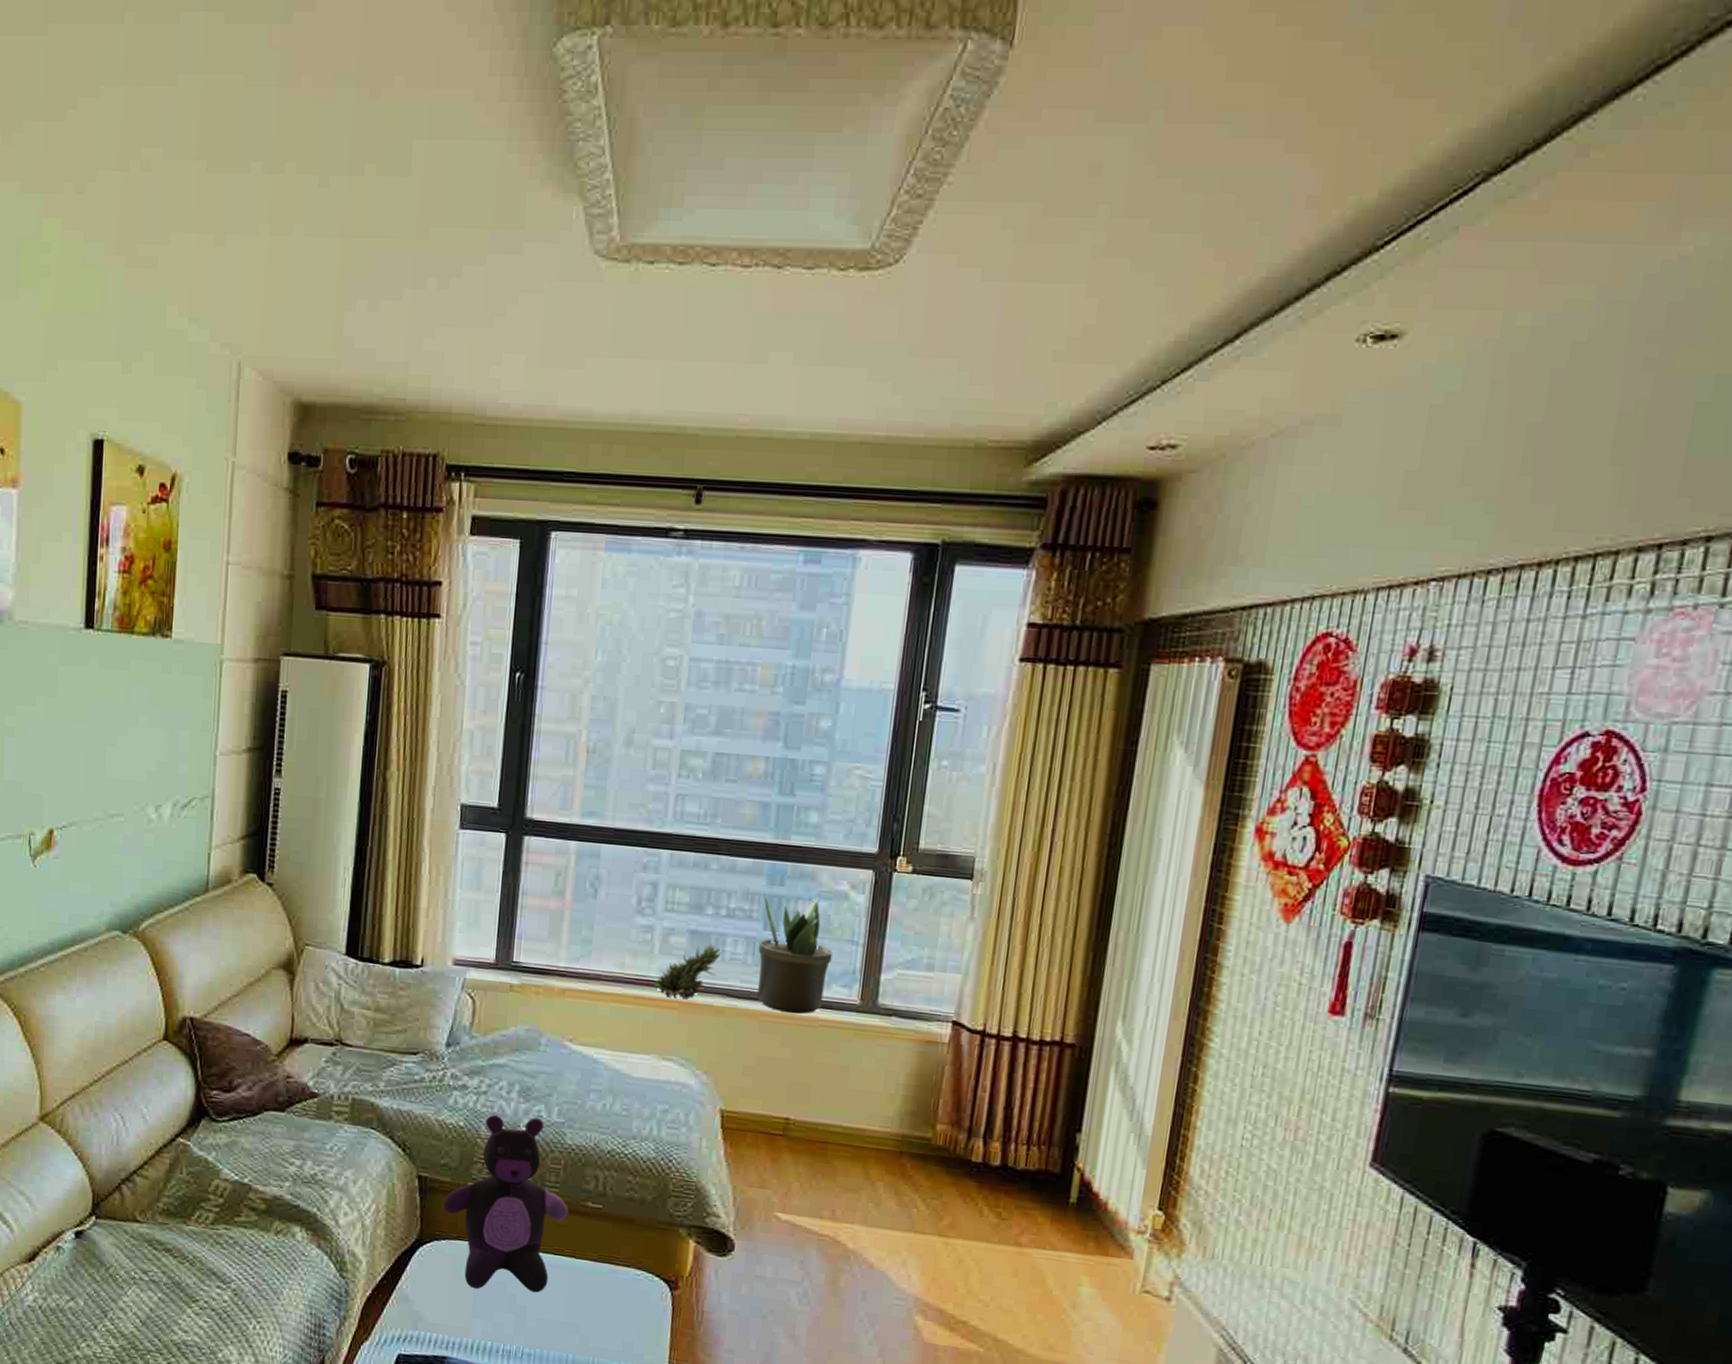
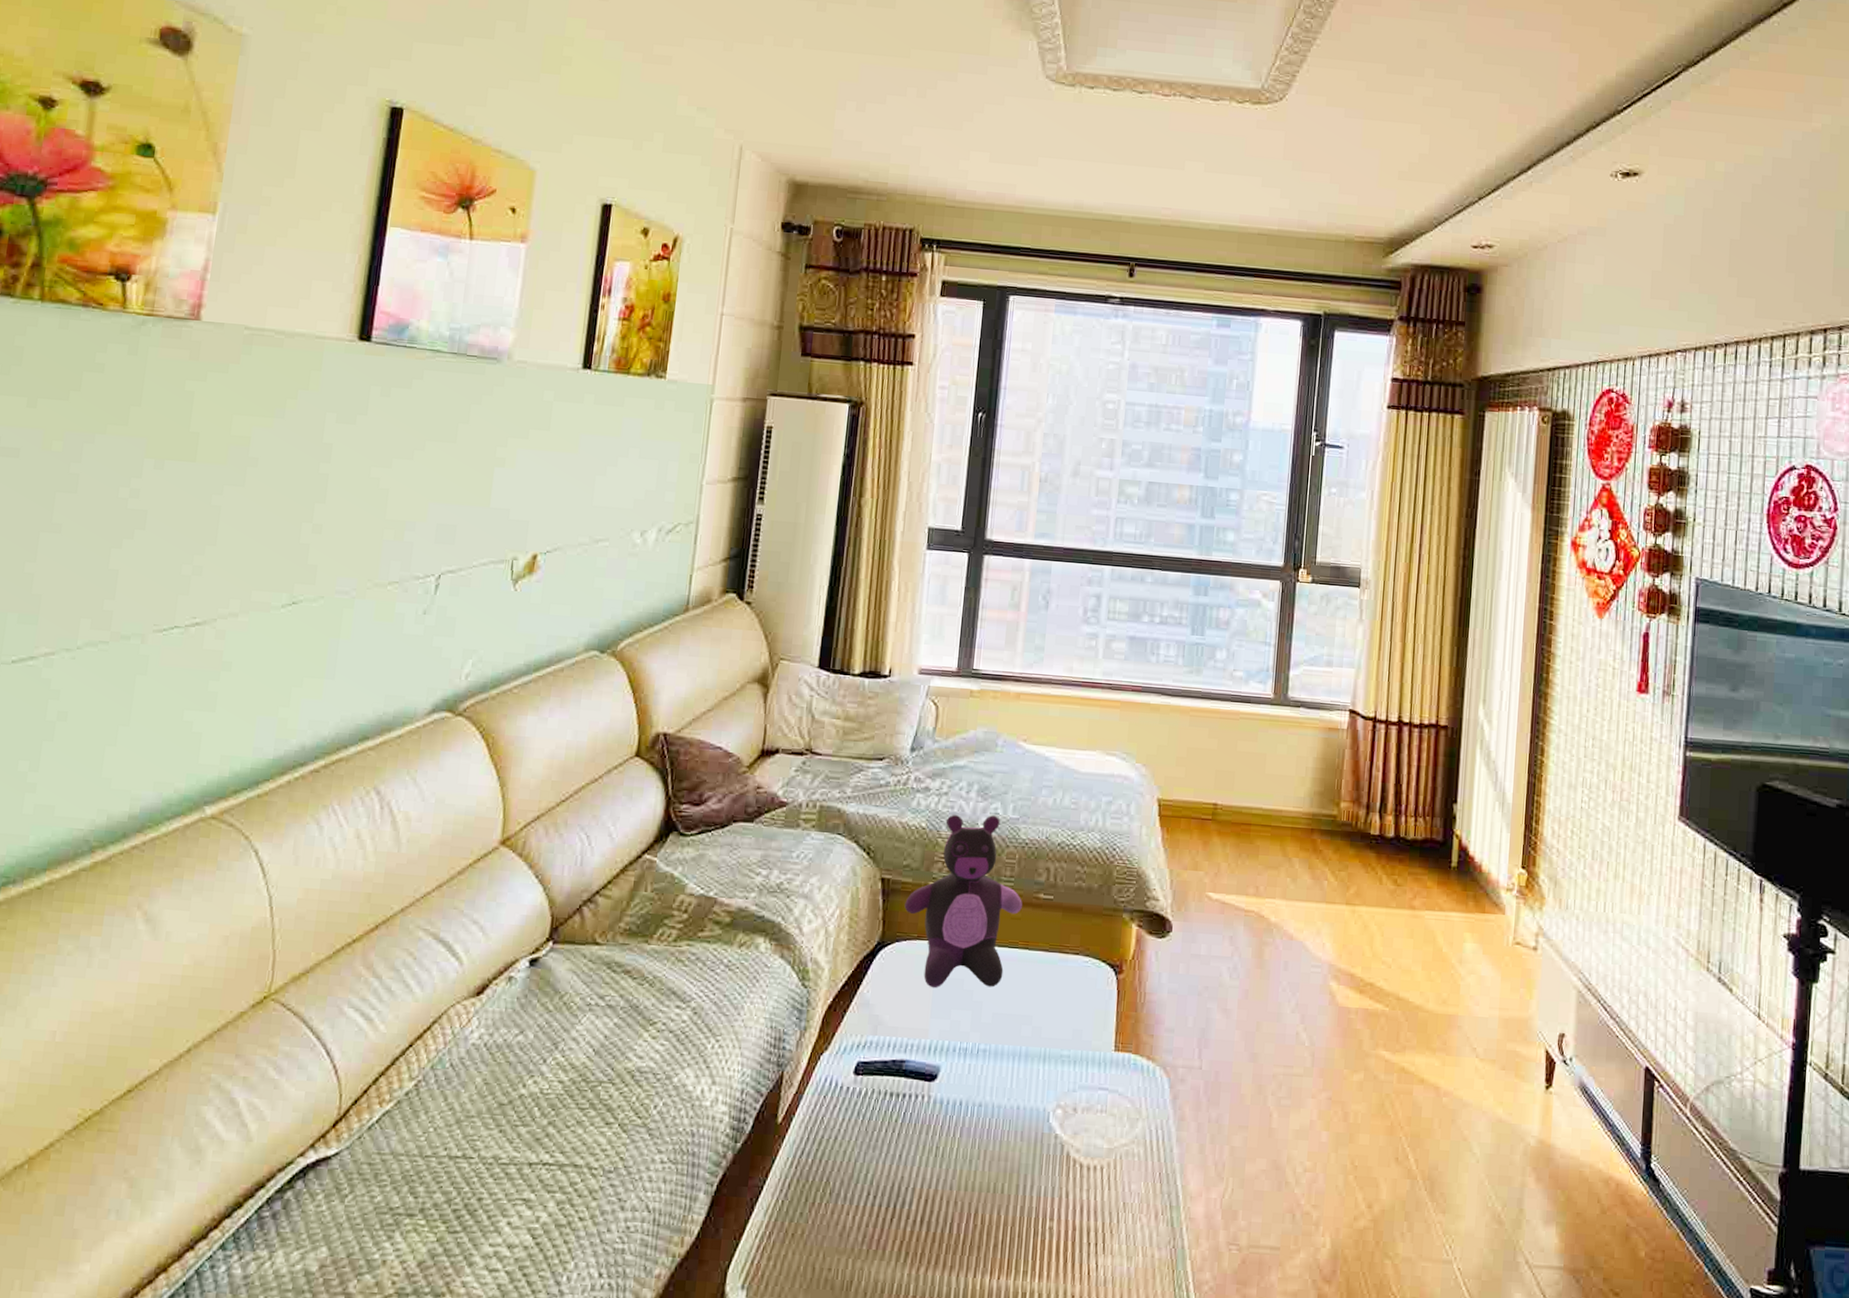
succulent plant: present [652,943,721,998] -> none [1097,647,1156,698]
planter: present [757,891,833,1014] -> none [1187,600,1250,708]

